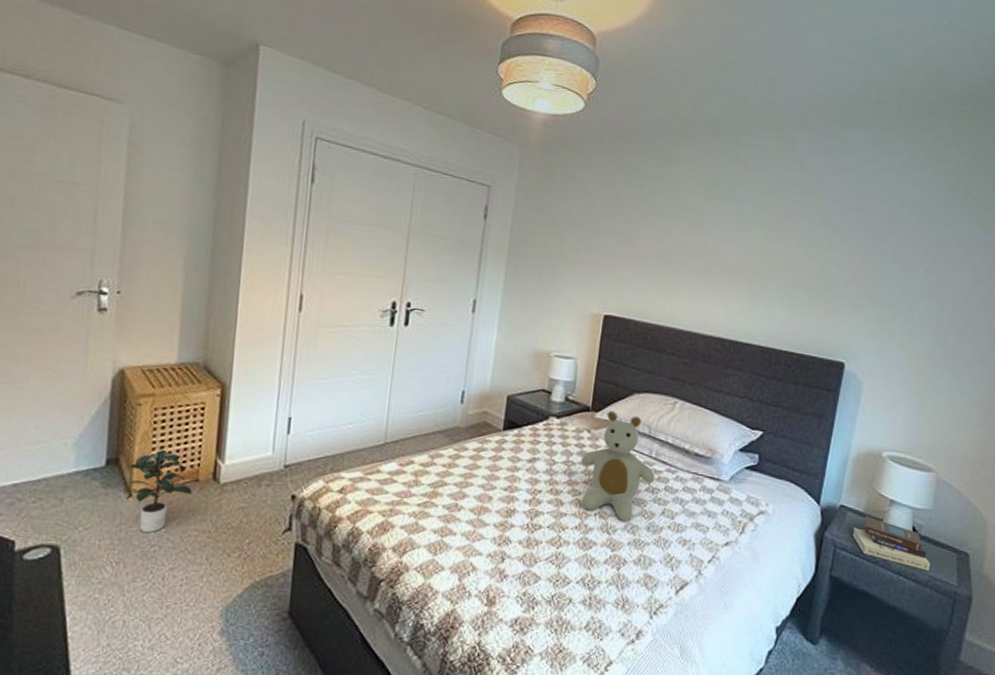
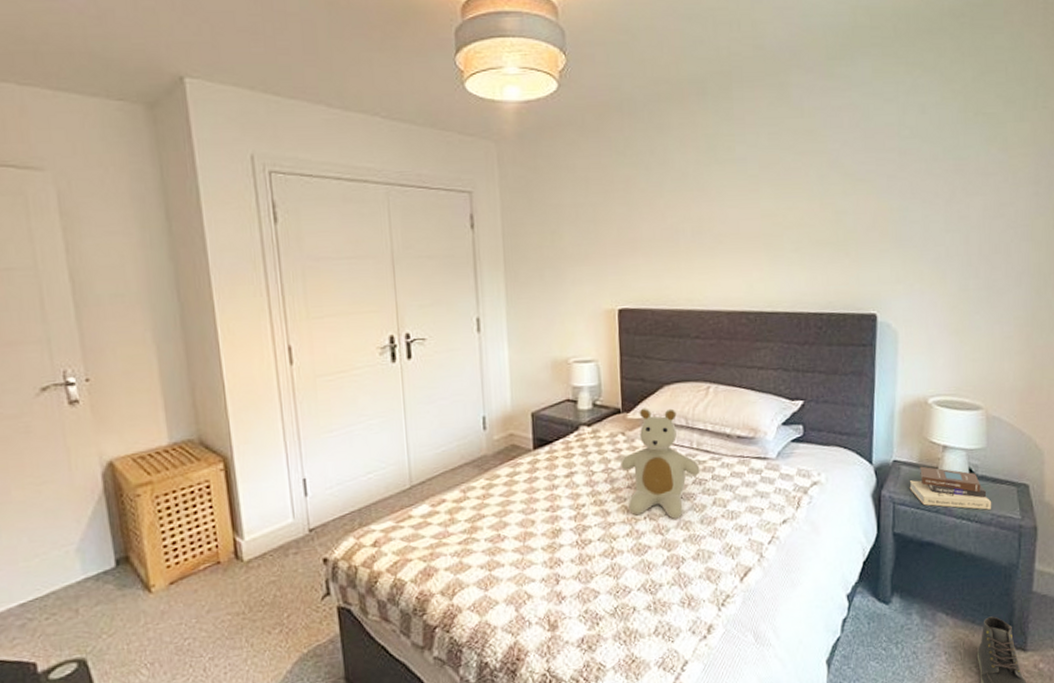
potted plant: present [126,449,192,534] -> none [141,537,216,628]

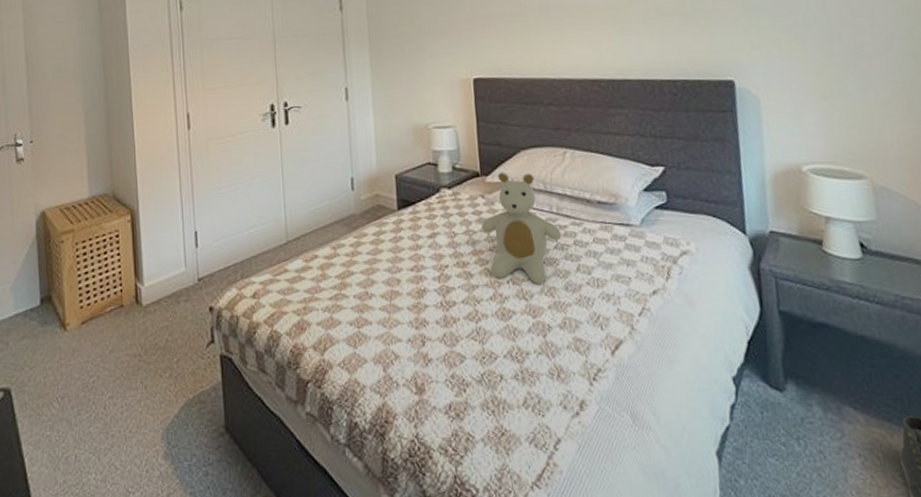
books: present [909,466,992,510] -> none [790,238,894,290]

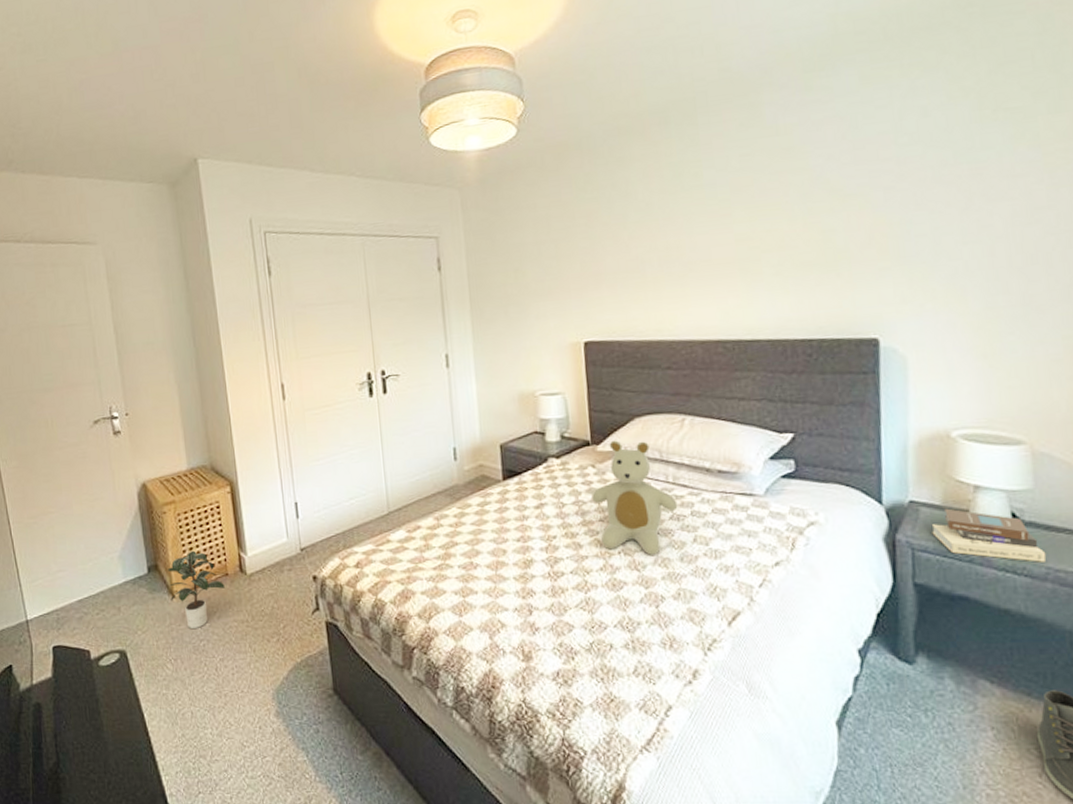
potted plant: none [60,280,119,365] -> present [167,550,225,630]
books: none [790,238,894,290] -> present [931,508,1047,562]

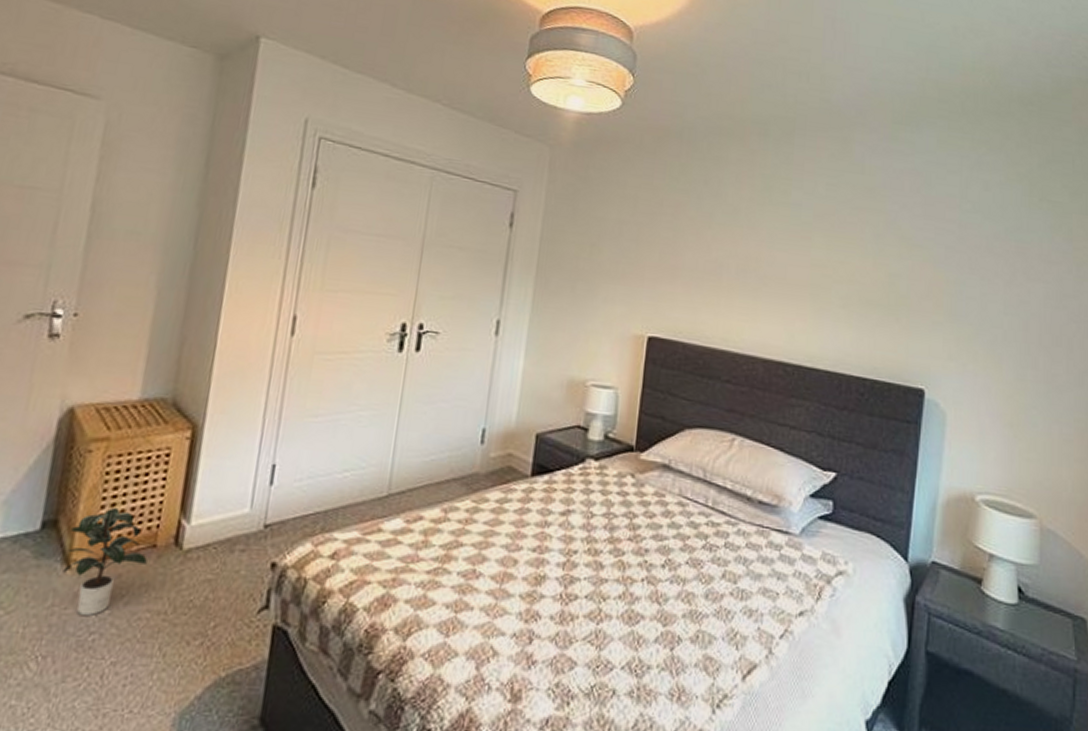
stuffed bear: present [591,440,678,555] -> none [624,450,713,588]
books: present [931,508,1047,562] -> none [948,574,1043,642]

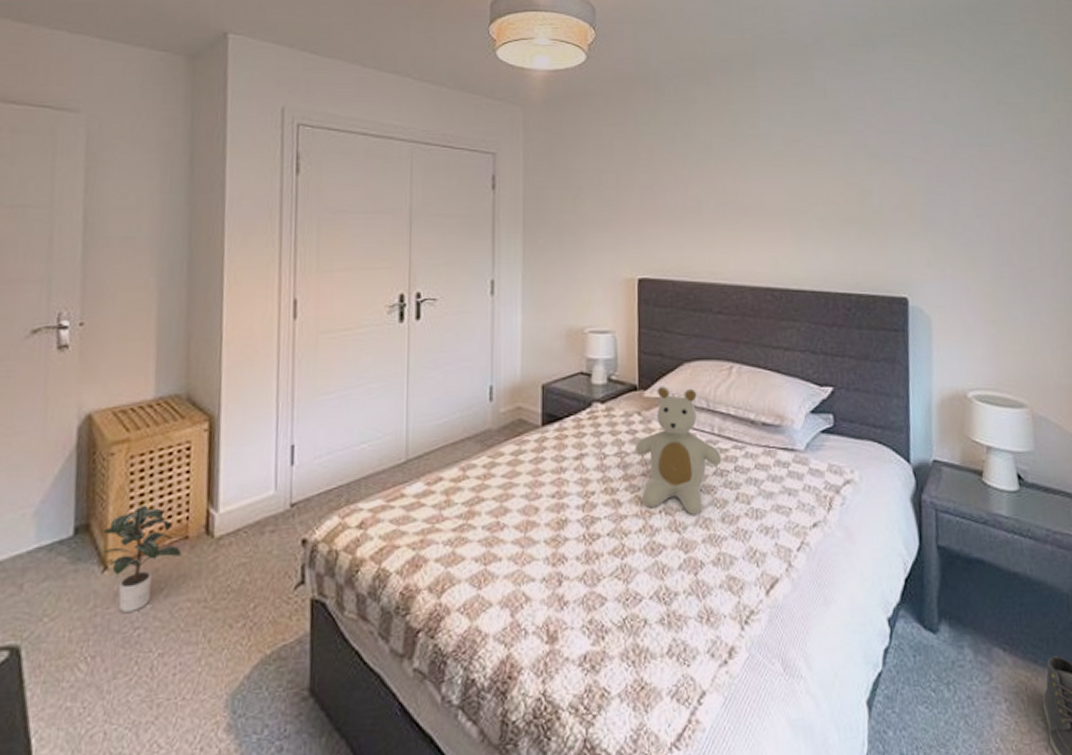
stuffed bear: none [624,450,713,588] -> present [635,386,722,515]

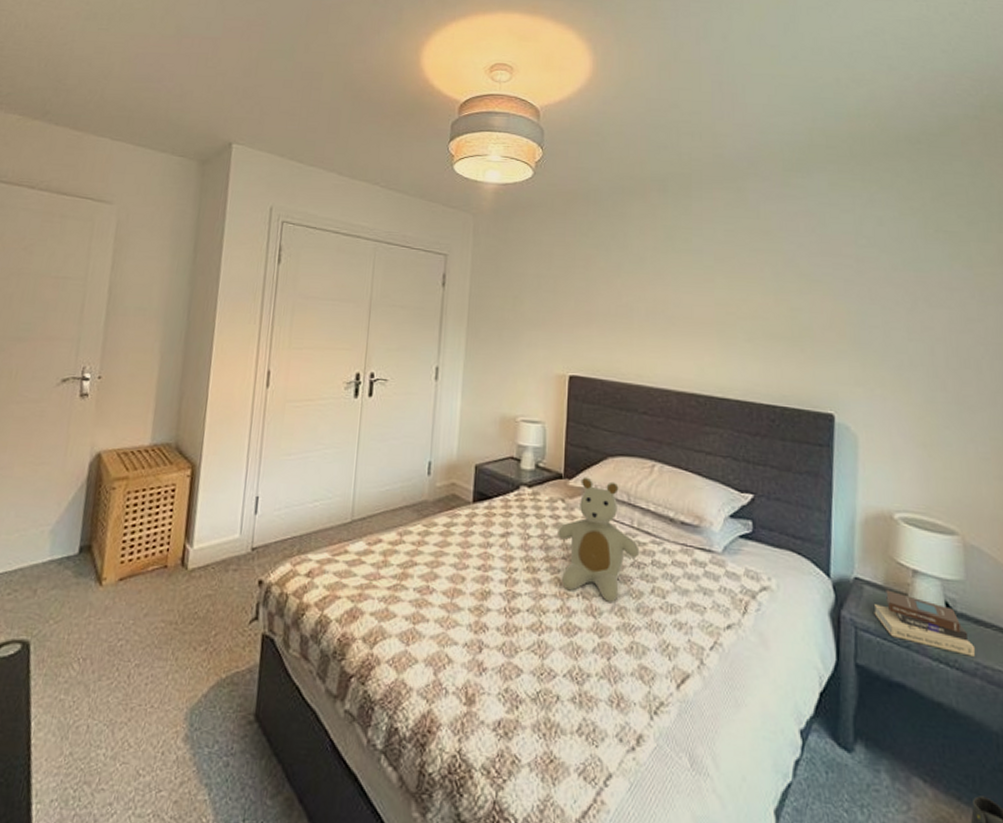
potted plant: present [100,505,181,614] -> none [96,534,161,626]
books: none [952,468,1046,524] -> present [873,589,976,657]

